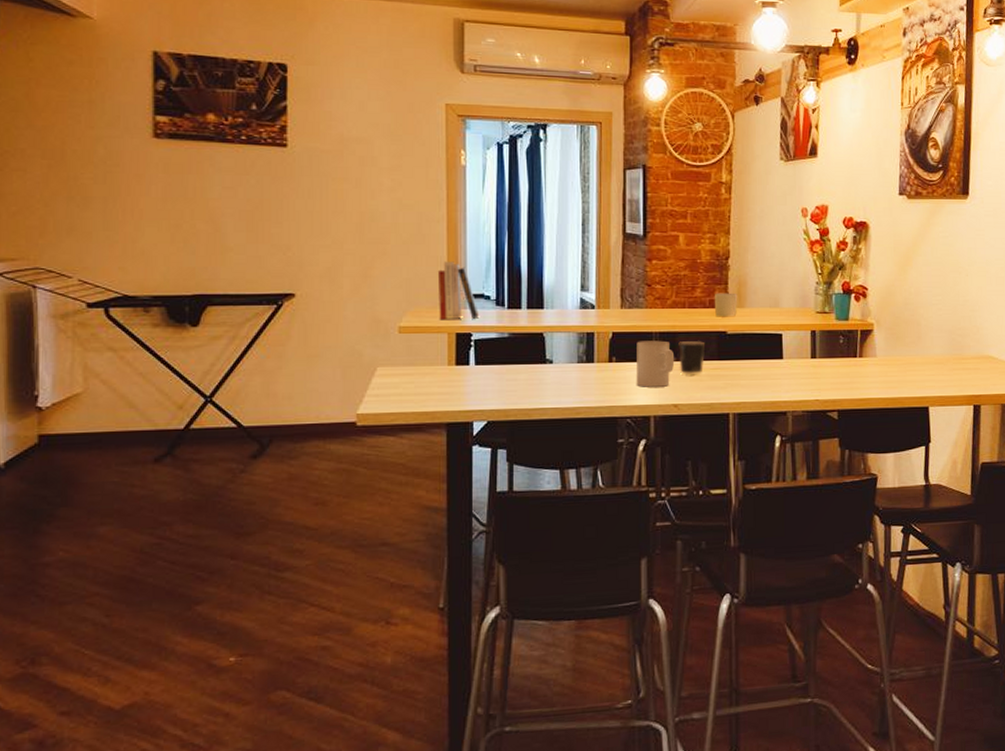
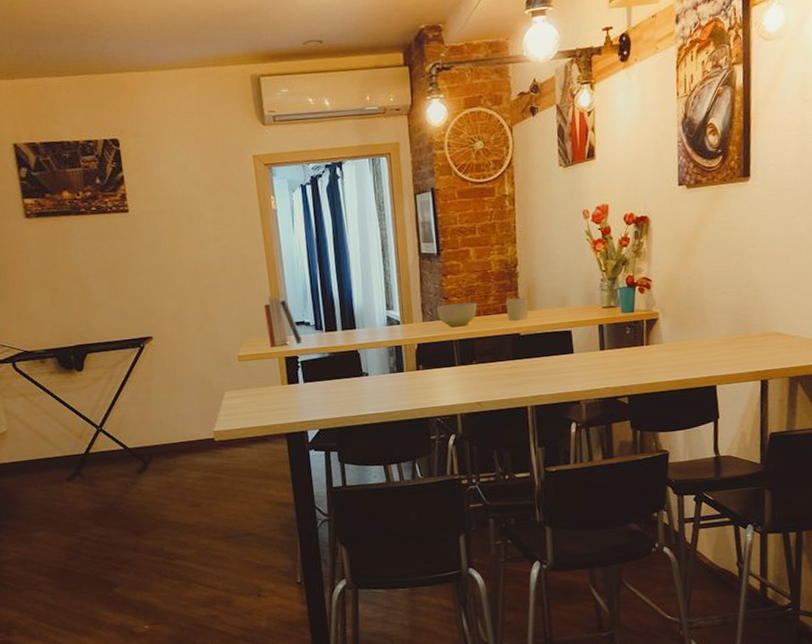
cup: present [636,340,675,387] -> none [439,347,475,390]
bowl: none [637,292,683,318] -> present [436,302,477,327]
mug: present [678,341,706,375] -> none [477,344,502,376]

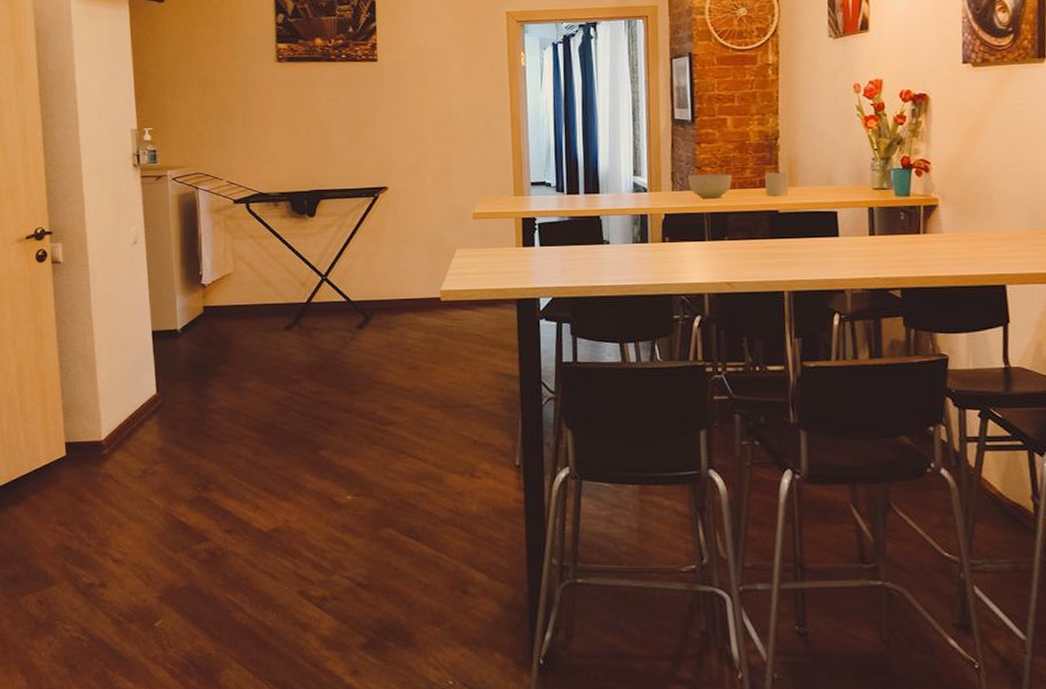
books: present [263,295,302,346] -> none [504,153,541,206]

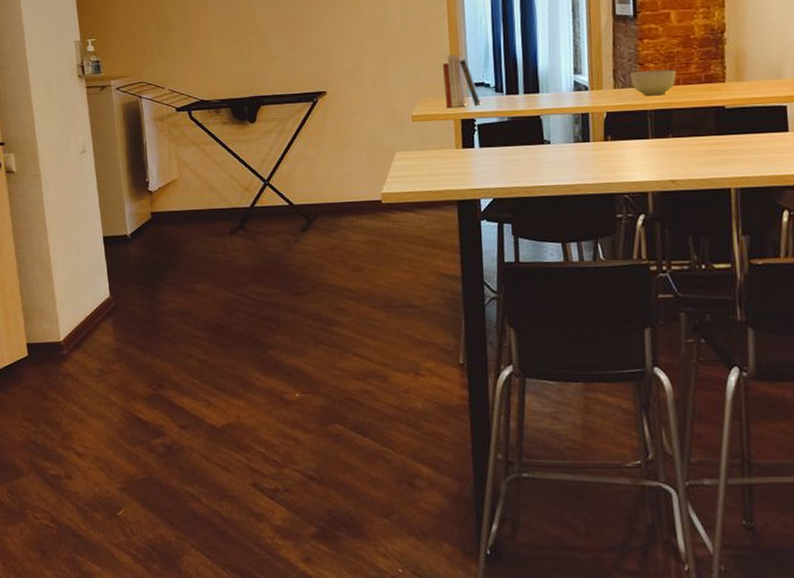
books: none [504,153,541,206] -> present [442,54,480,107]
mug: present [764,172,789,197] -> none [709,66,736,92]

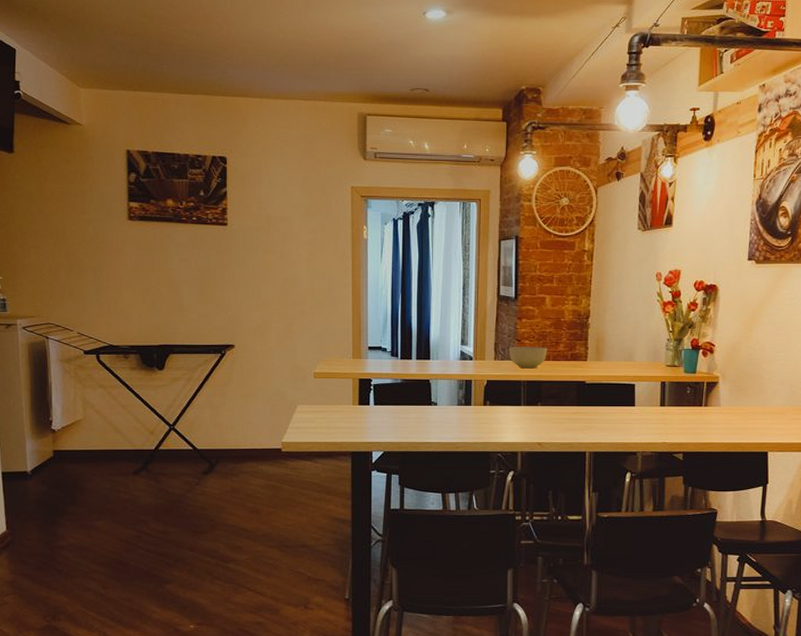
books: present [442,54,480,107] -> none [344,319,377,367]

